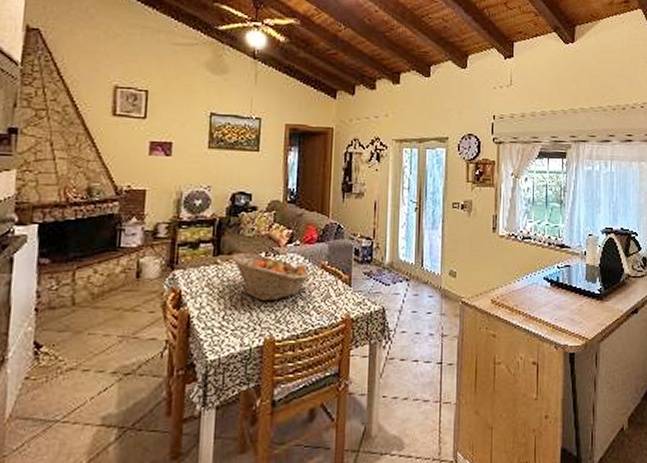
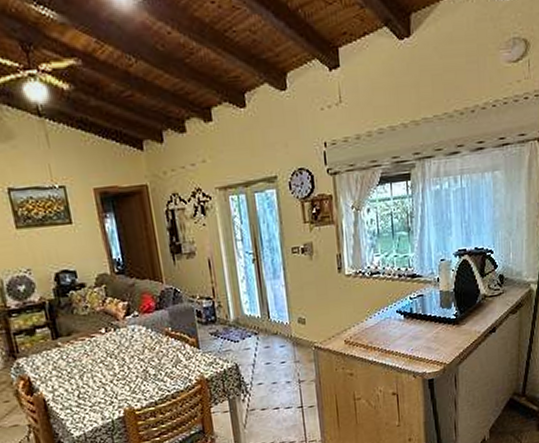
fruit basket: present [231,253,311,301] -> none [71,330,157,376]

